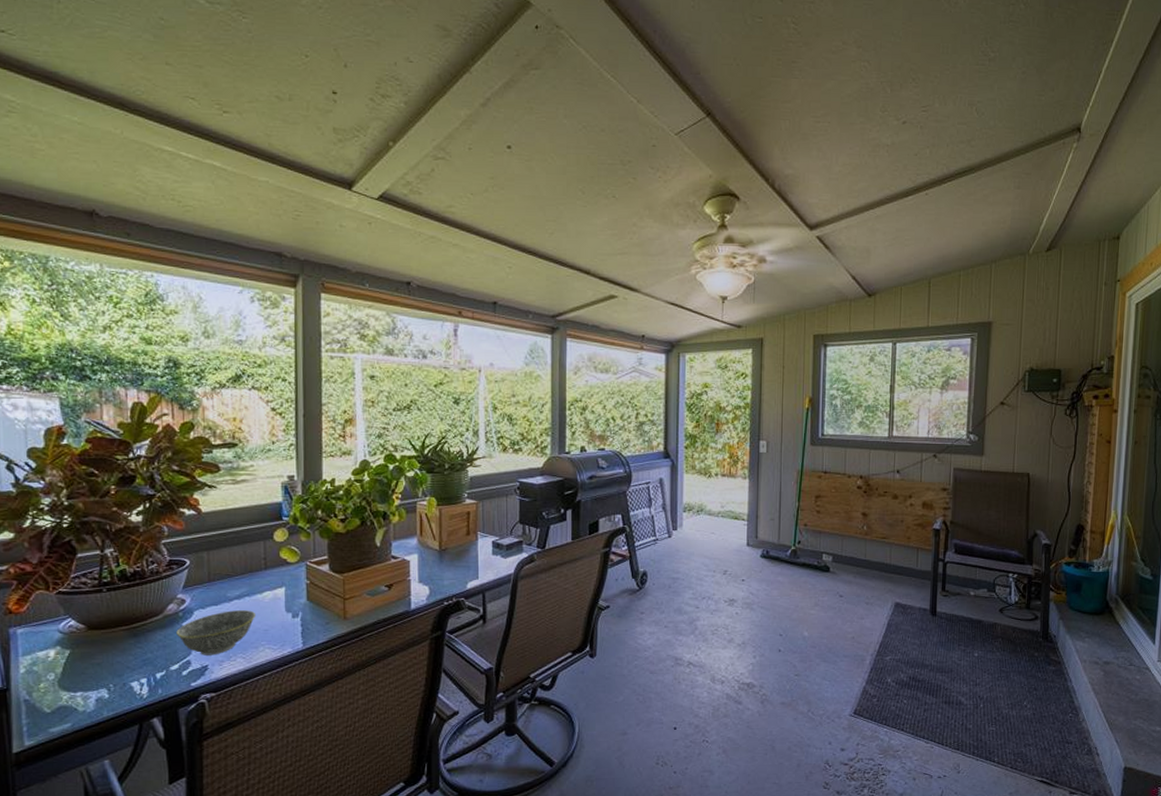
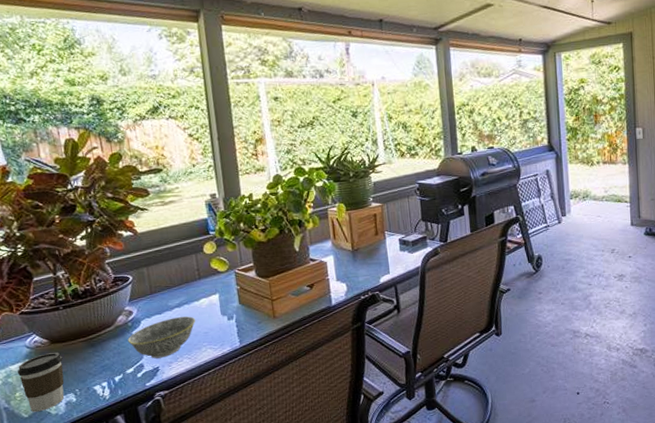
coffee cup: none [45,639,99,708] -> present [18,352,65,412]

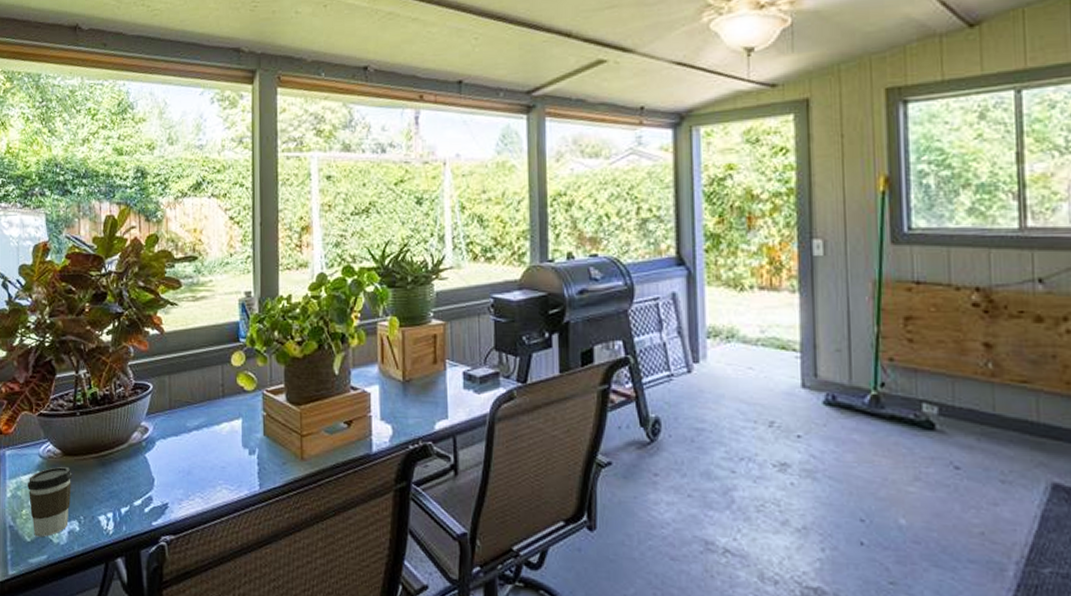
bowl: present [128,316,196,359] -> none [140,442,214,492]

